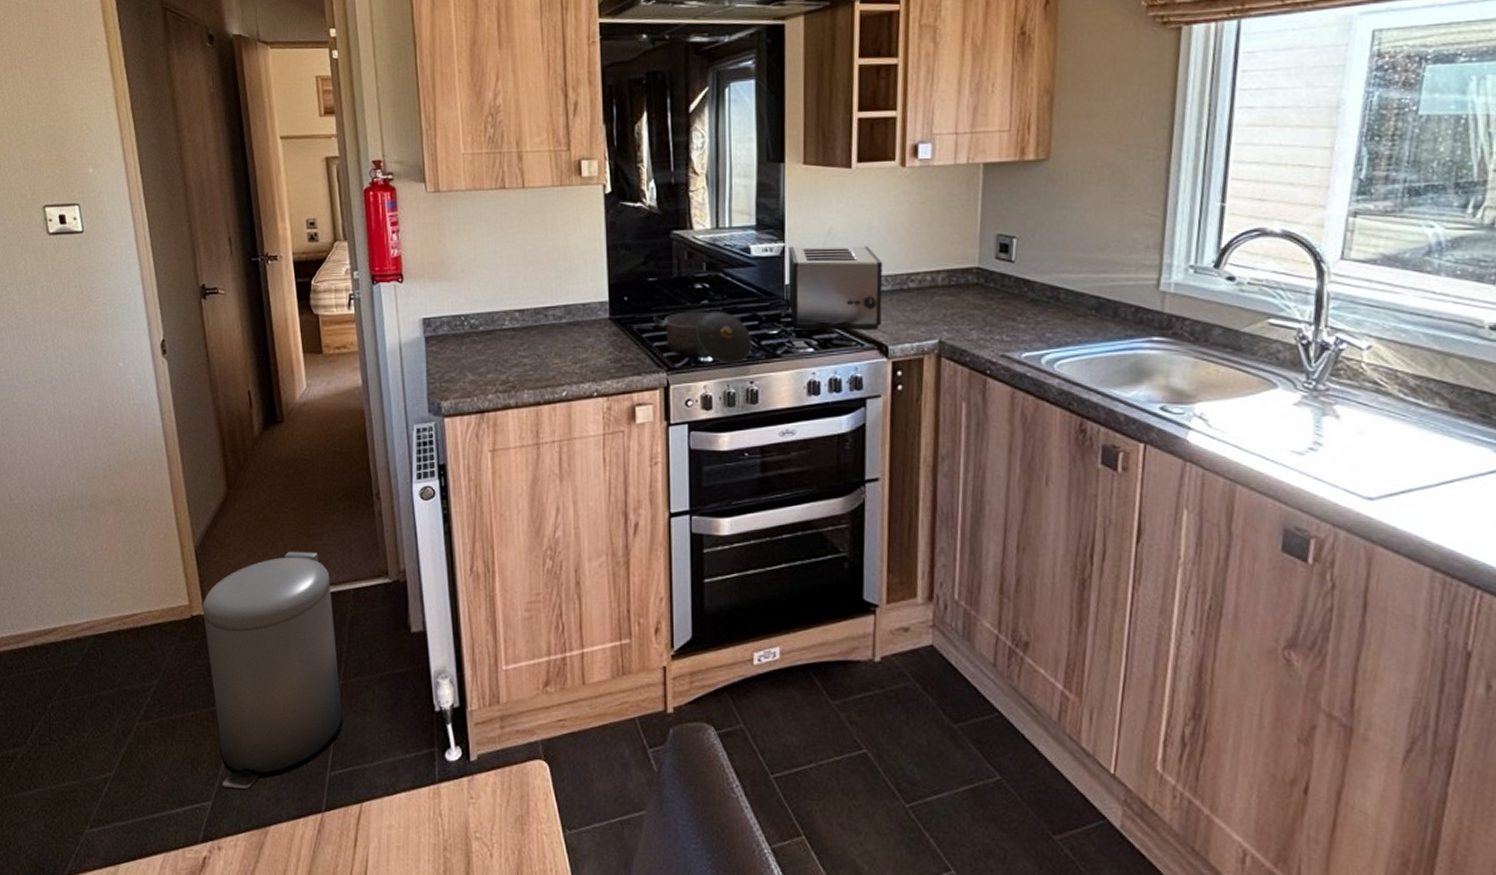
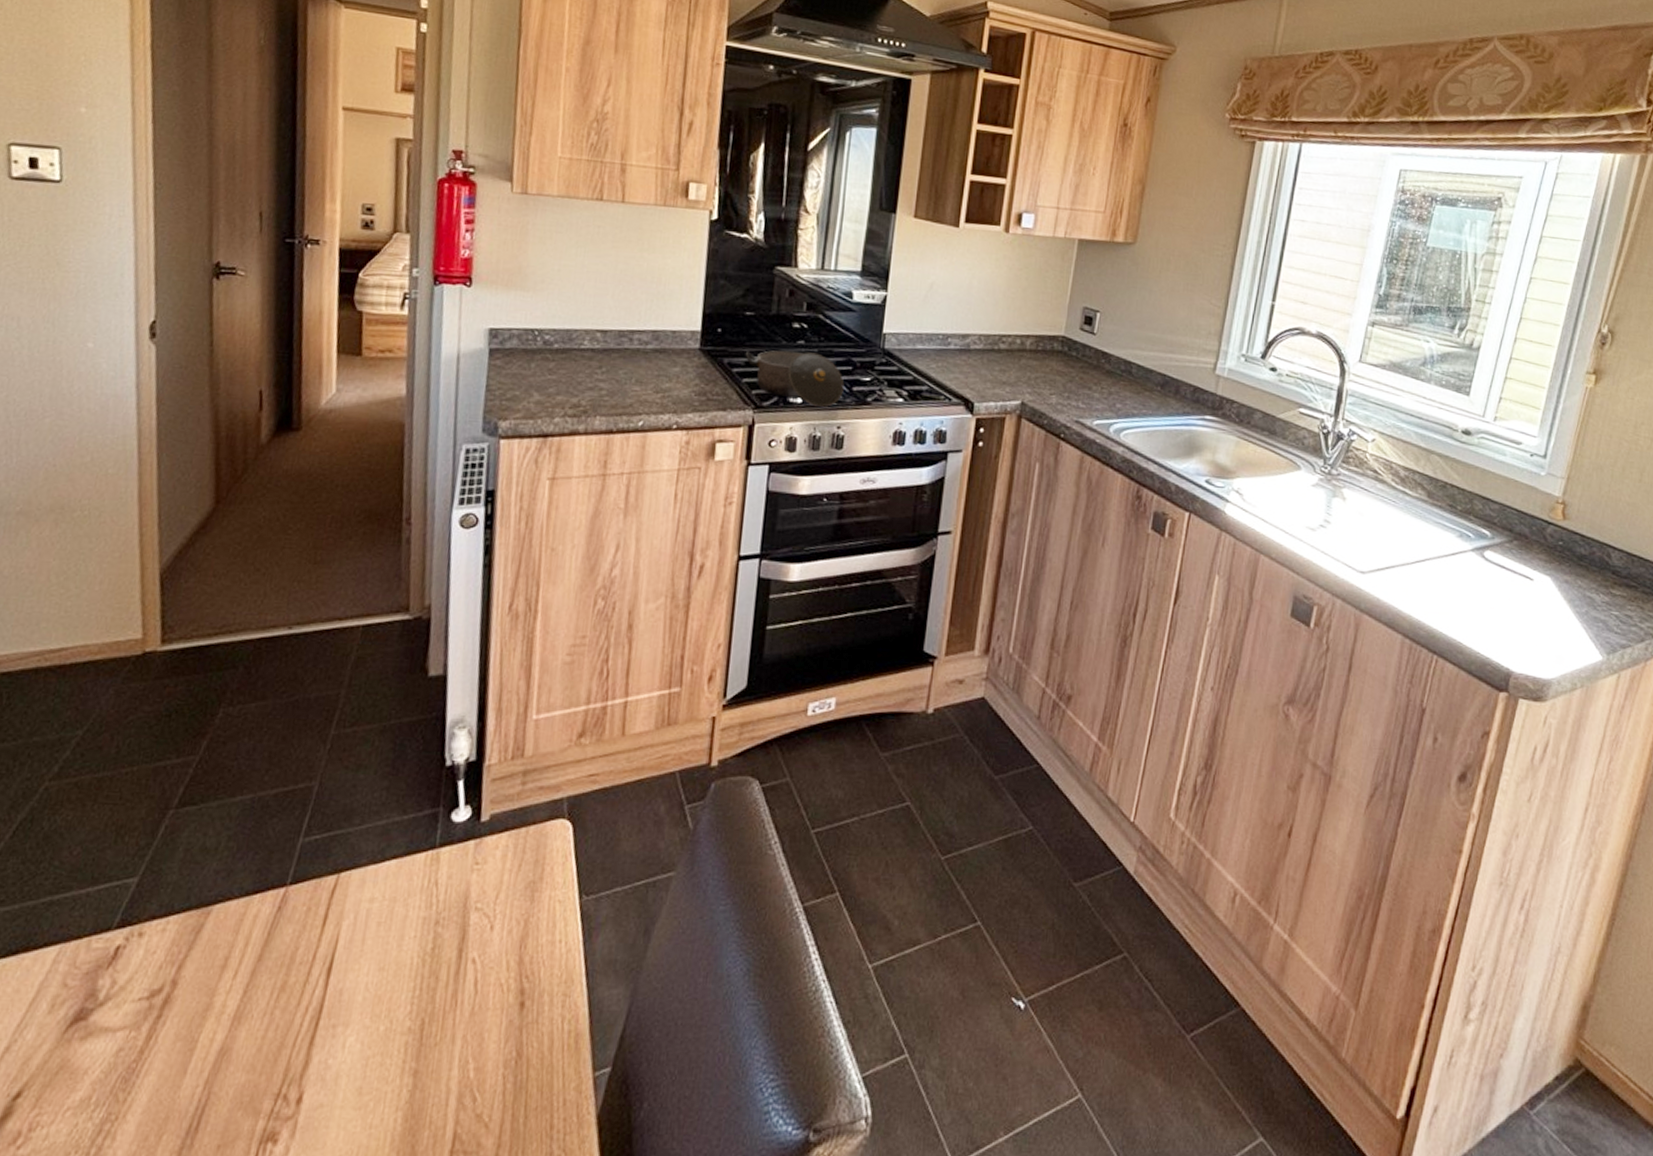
pedal bin: present [202,551,343,791] -> none [155,579,336,864]
toaster: present [788,246,883,331] -> none [883,296,978,387]

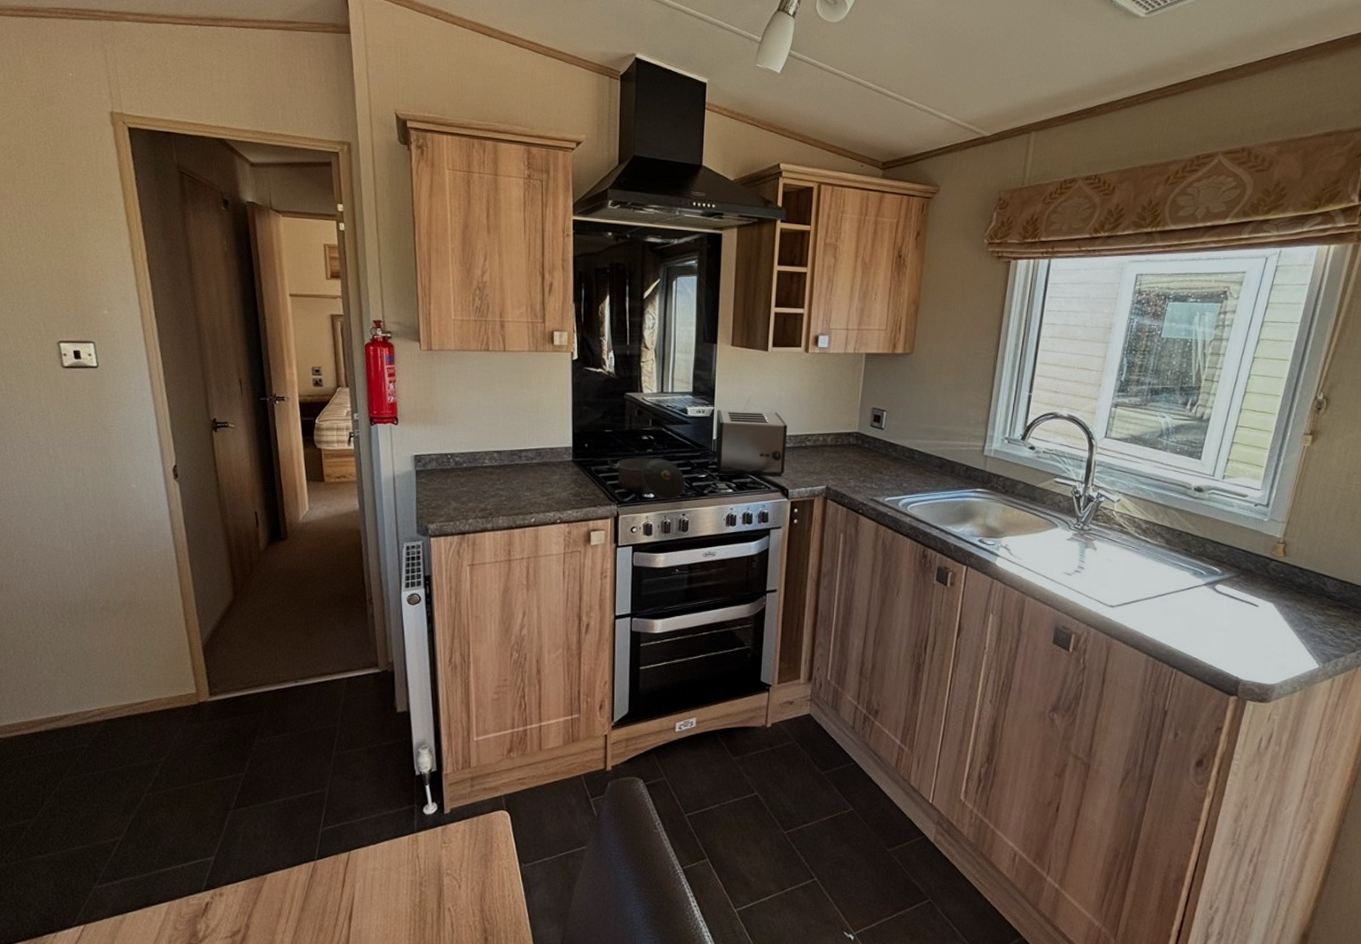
toaster: none [883,296,978,387] -> present [715,409,788,477]

